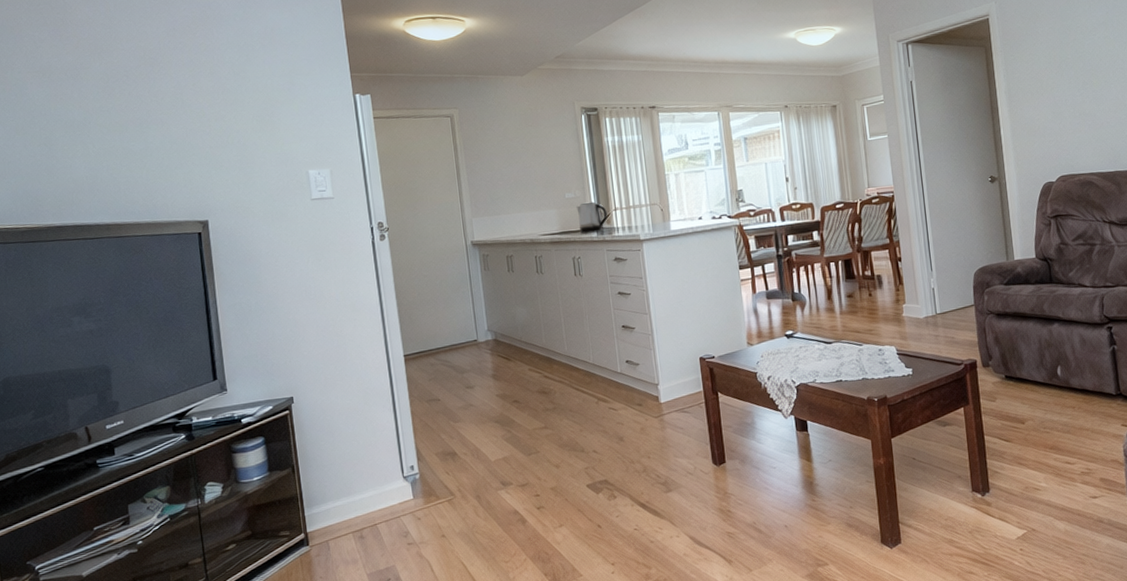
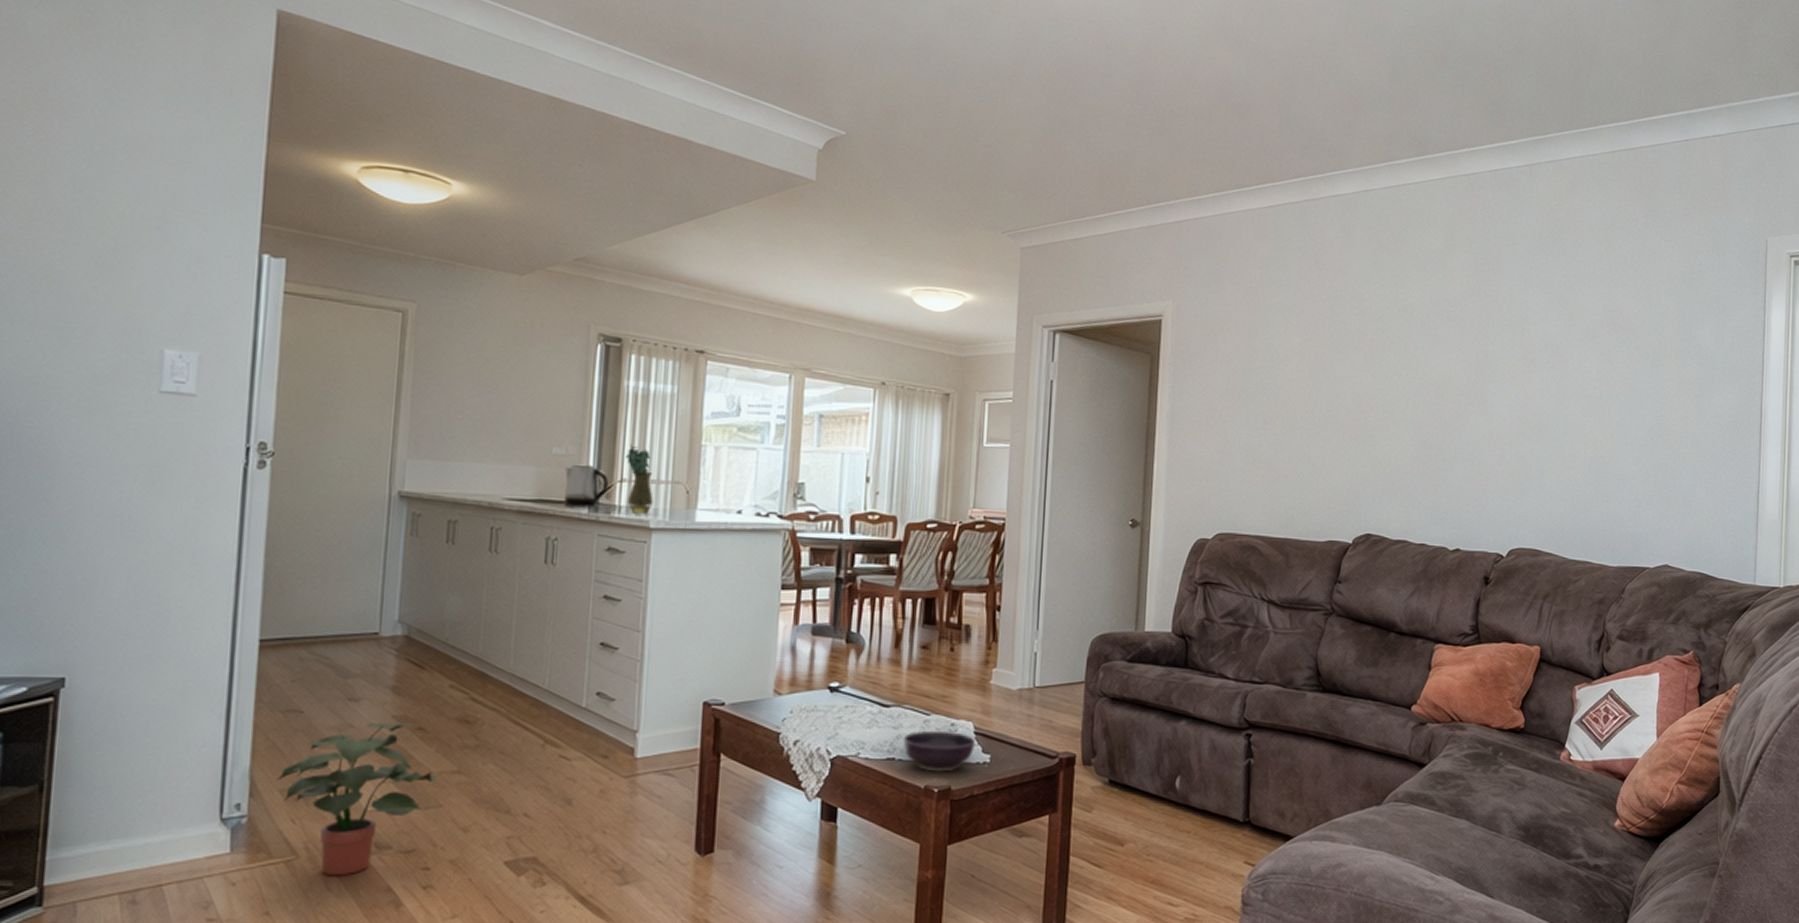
potted plant: none [432,398,534,507] -> present [277,723,439,876]
vase: none [615,183,640,231] -> present [626,445,653,514]
bowl: none [845,355,900,386] -> present [903,730,976,772]

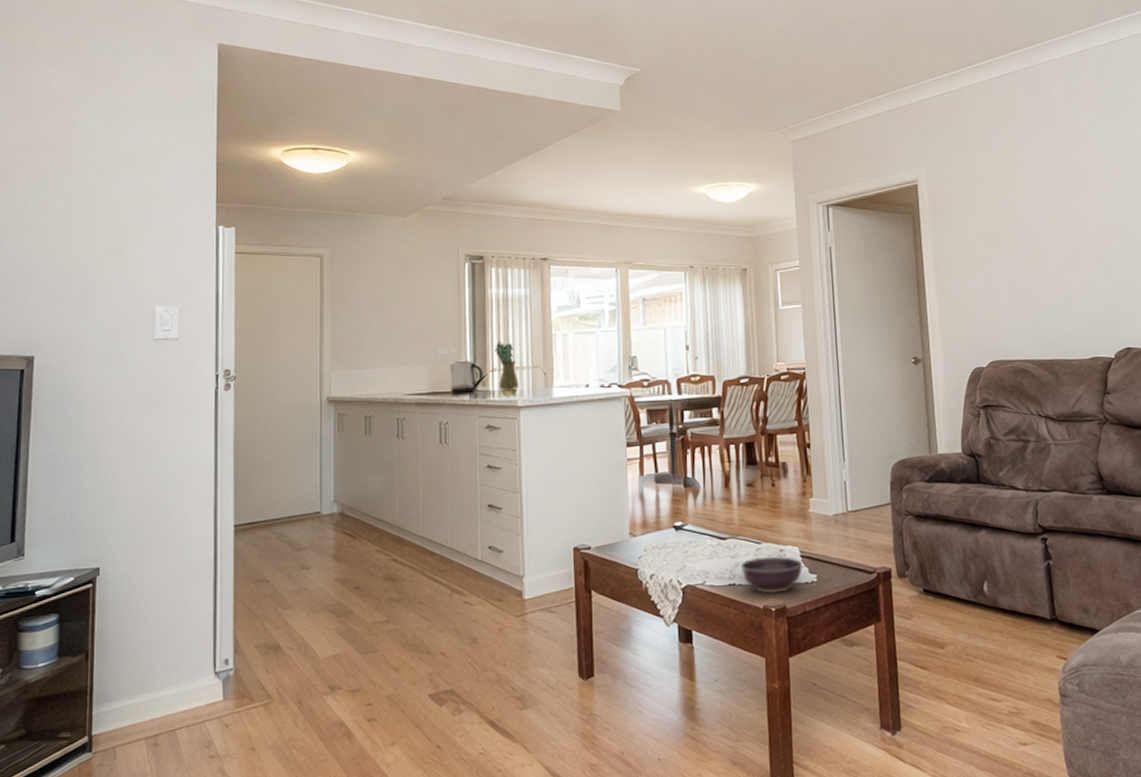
potted plant: present [277,723,439,876] -> none [253,584,373,715]

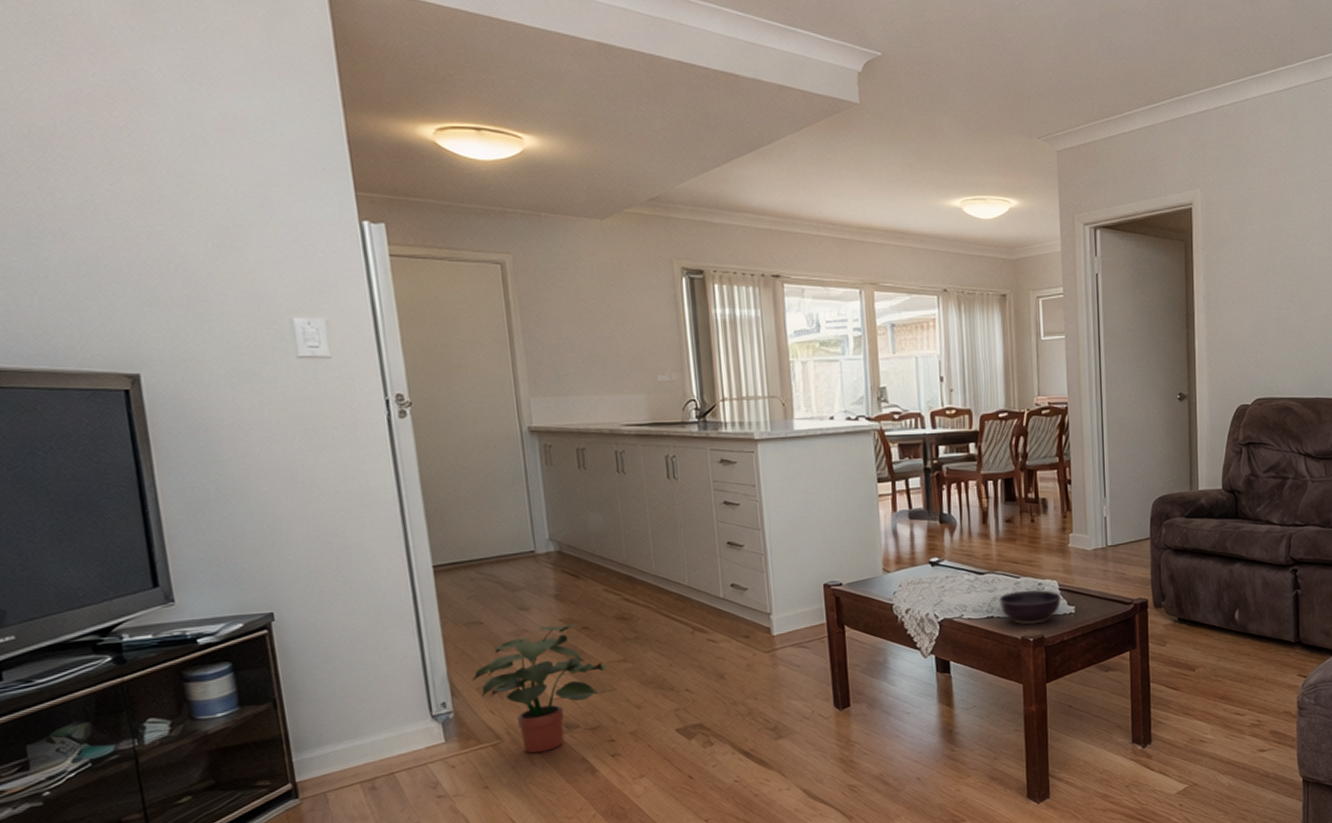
potted plant: none [253,584,373,715] -> present [471,624,608,754]
kettle: present [449,360,483,396] -> none [672,388,713,427]
vase: present [495,340,519,396] -> none [724,367,755,428]

